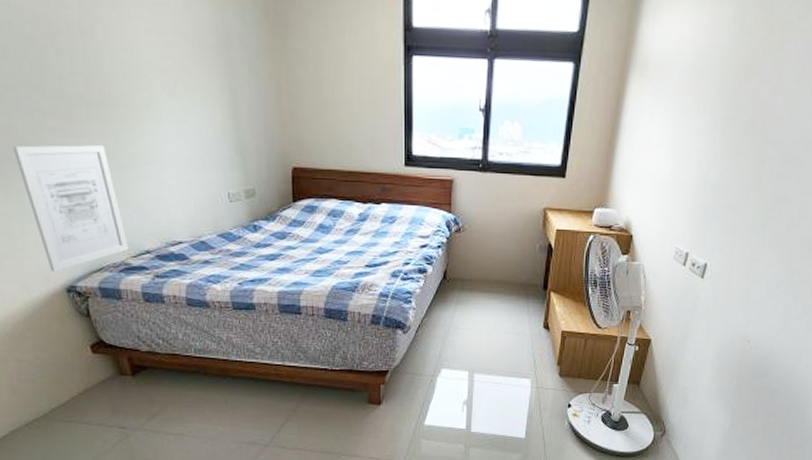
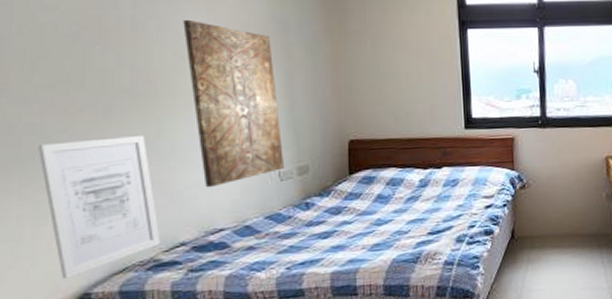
wall art: none [128,24,232,202] -> present [183,19,284,188]

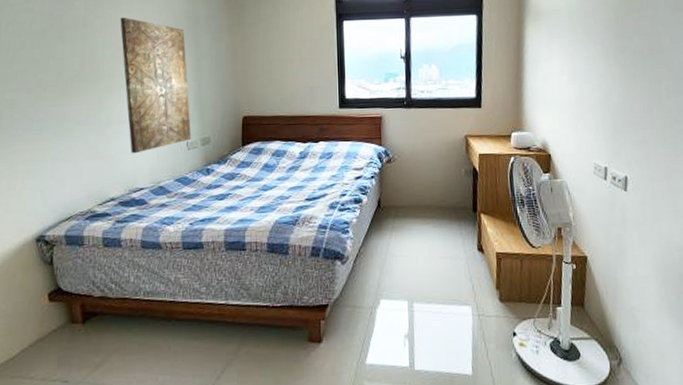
wall art: present [38,134,161,278] -> none [14,109,97,223]

